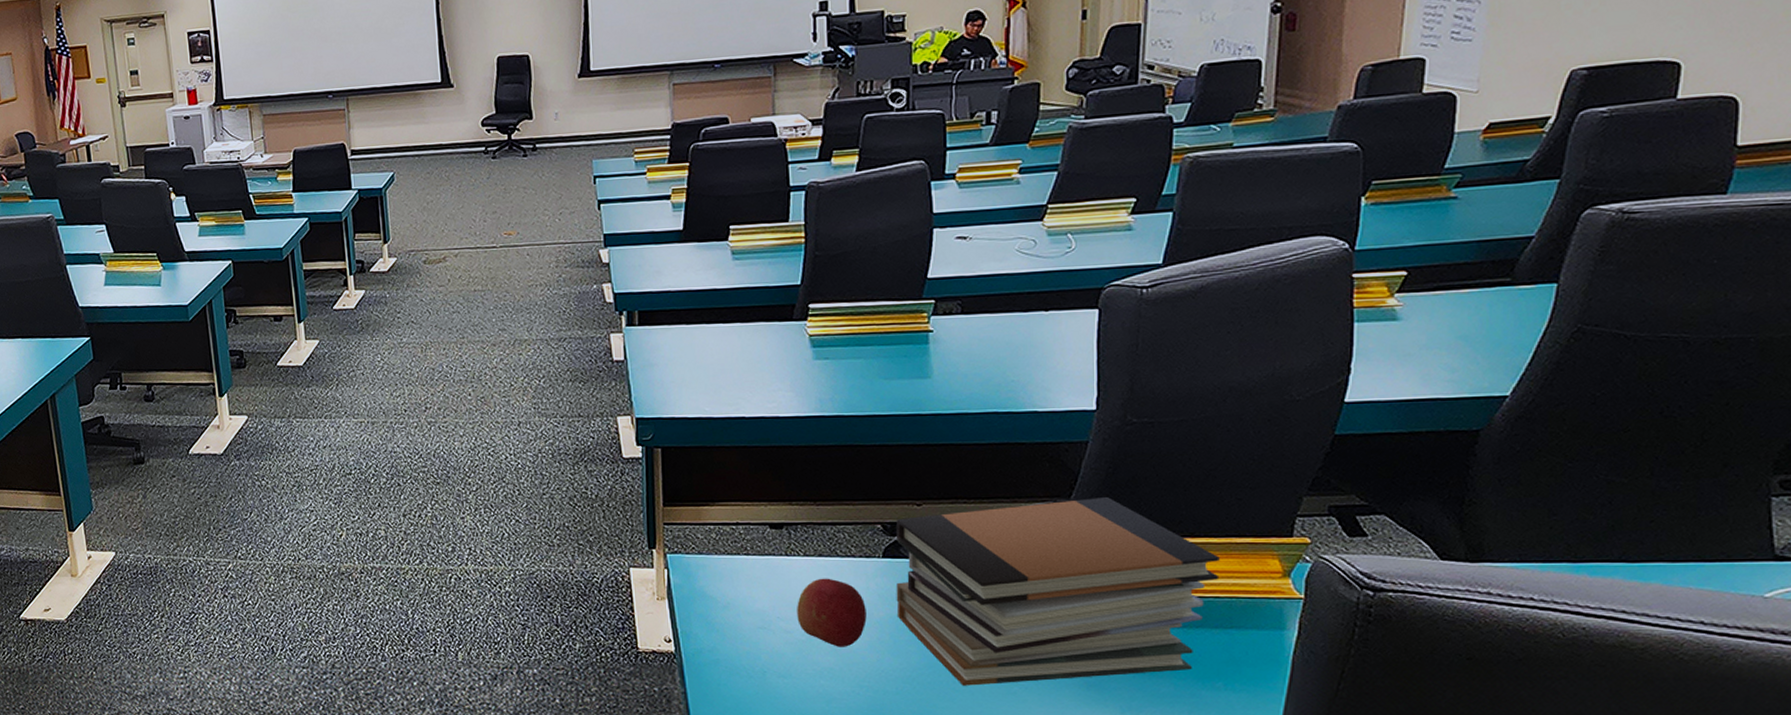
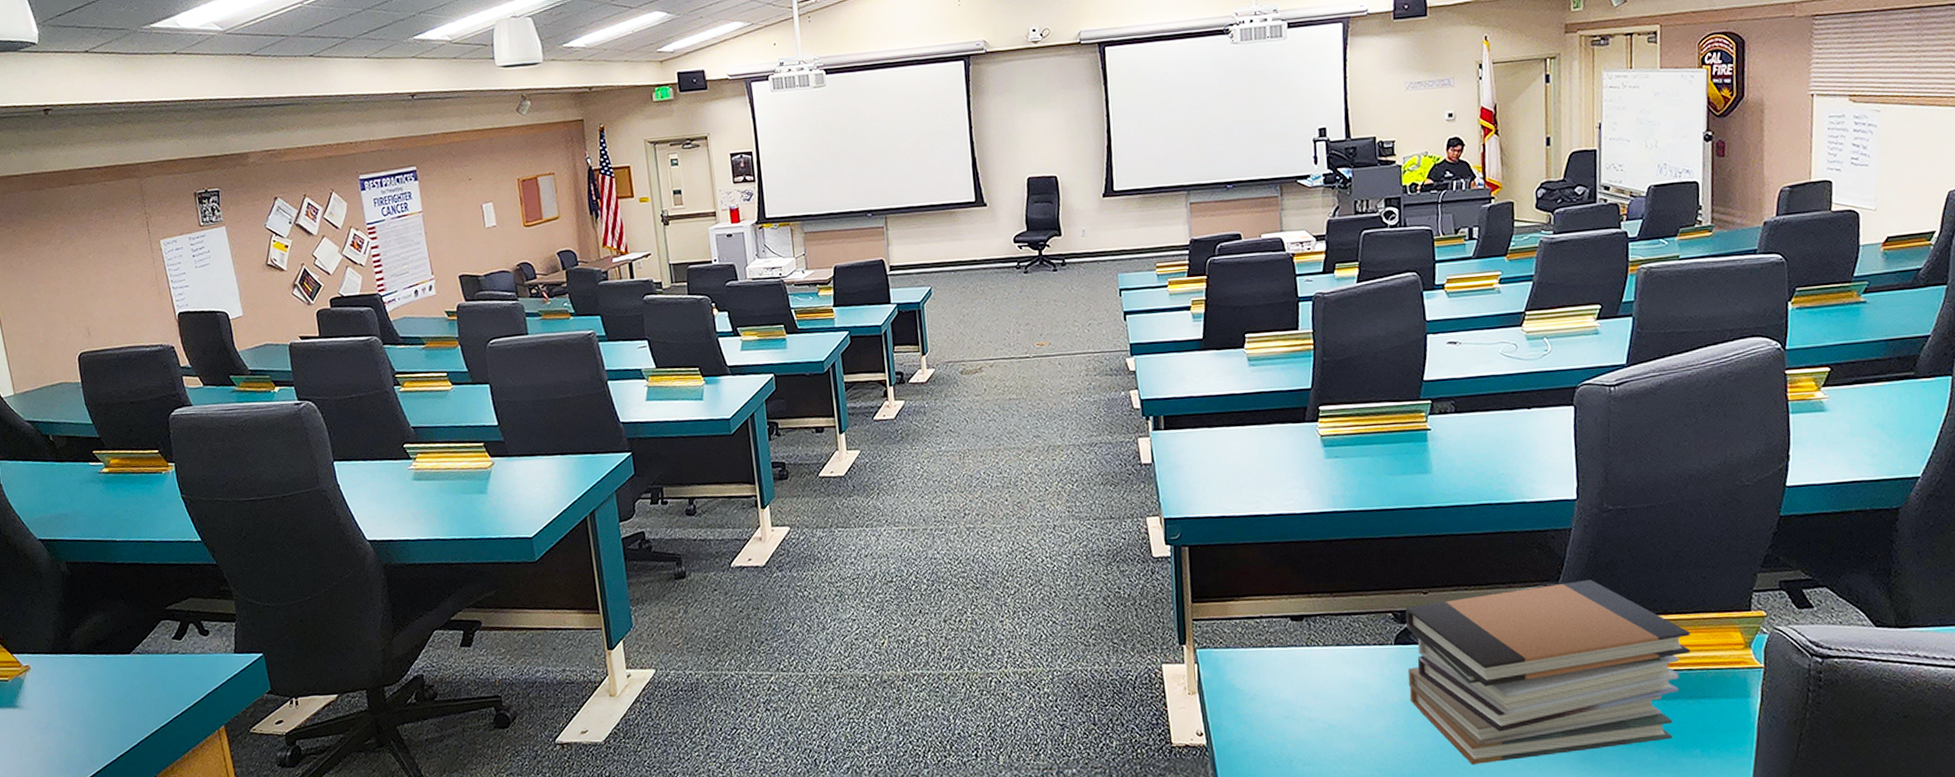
apple: present [797,578,867,647] -> none [1318,666,1383,733]

